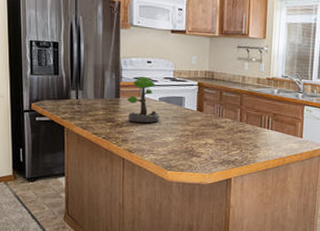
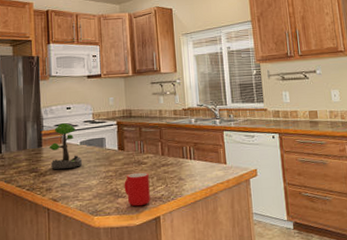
cup: none [199,135,225,167] -> present [124,172,150,207]

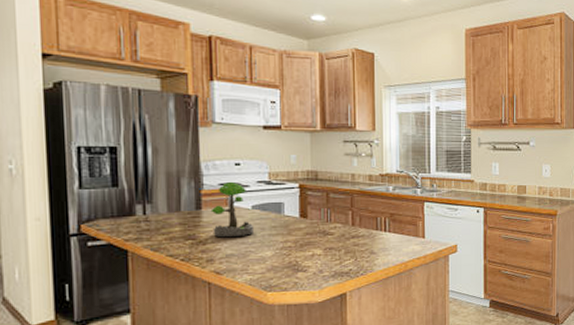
cup: present [124,172,150,207] -> none [305,244,336,282]

